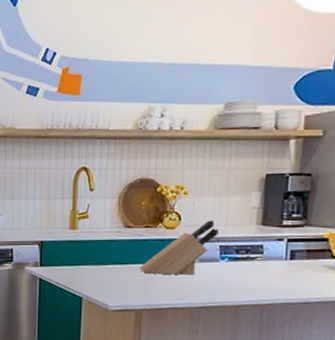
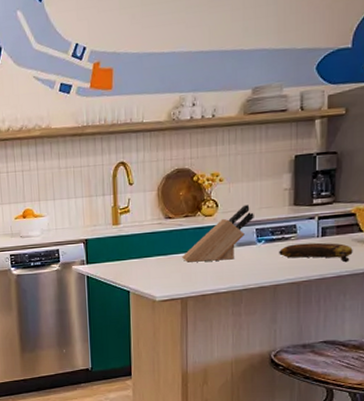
banana: none [243,265,324,289] -> present [279,242,353,263]

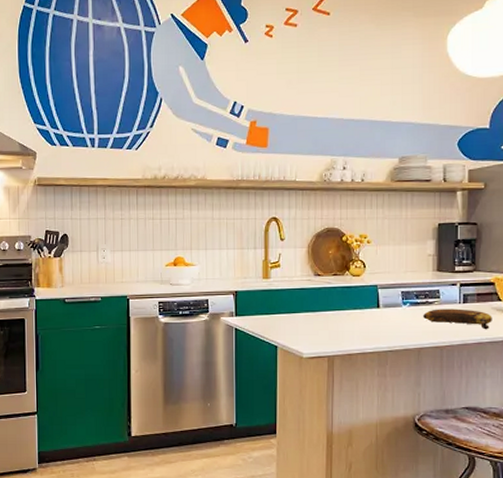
knife block: present [181,204,254,262] -> none [329,267,400,320]

